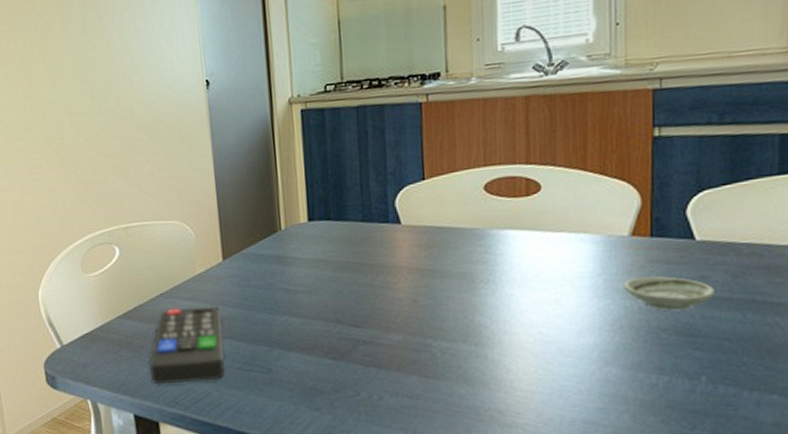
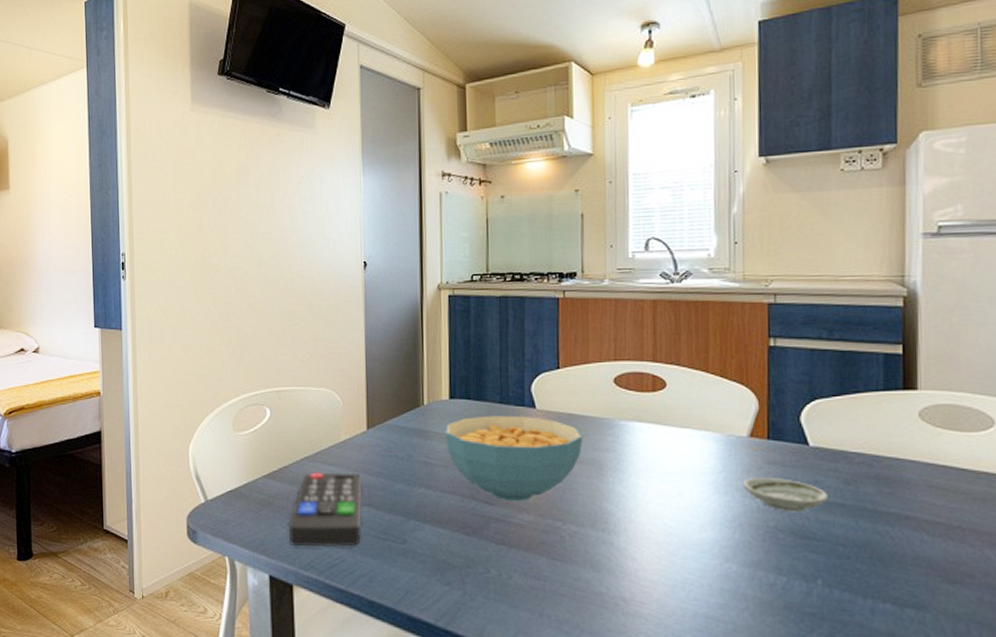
cereal bowl: none [305,233,453,323] -> present [445,415,583,502]

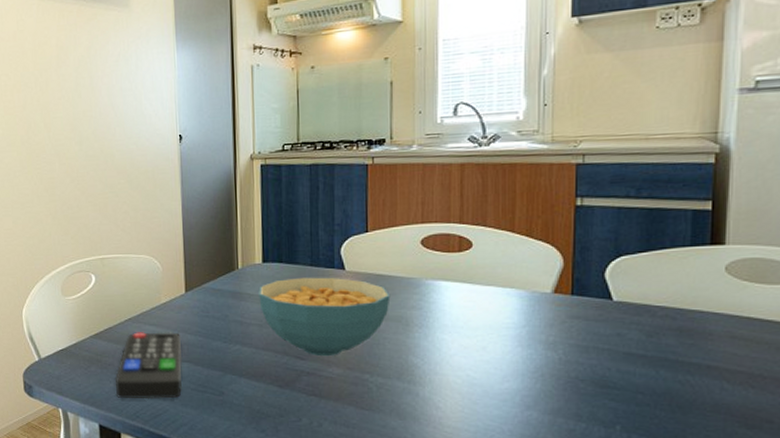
saucer: present [742,478,828,513] -> none [545,331,630,364]

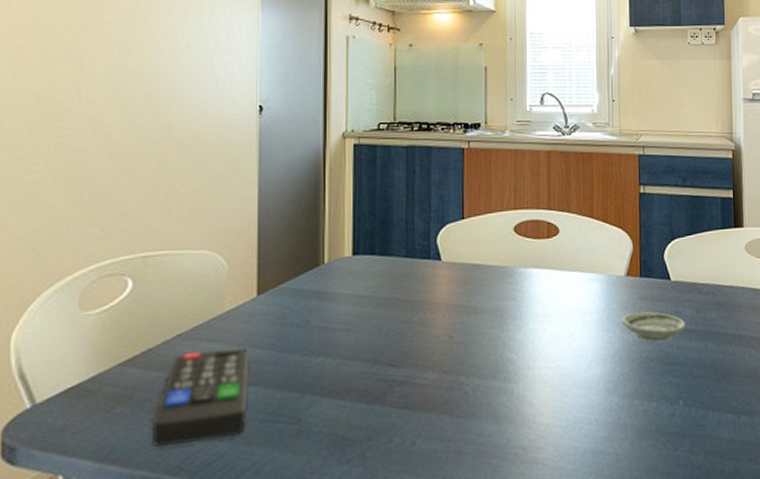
cereal bowl: present [259,277,391,357] -> none [347,269,486,361]
saucer: none [545,331,630,364] -> present [621,311,685,342]

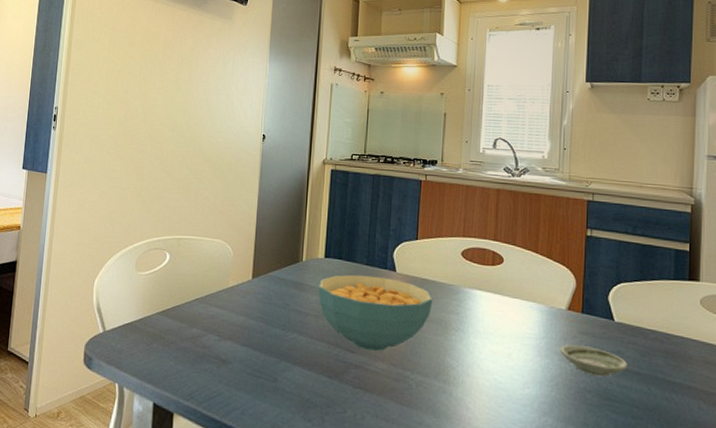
remote control: present [151,347,249,447] -> none [173,312,243,381]
cereal bowl: none [347,269,486,361] -> present [318,274,433,352]

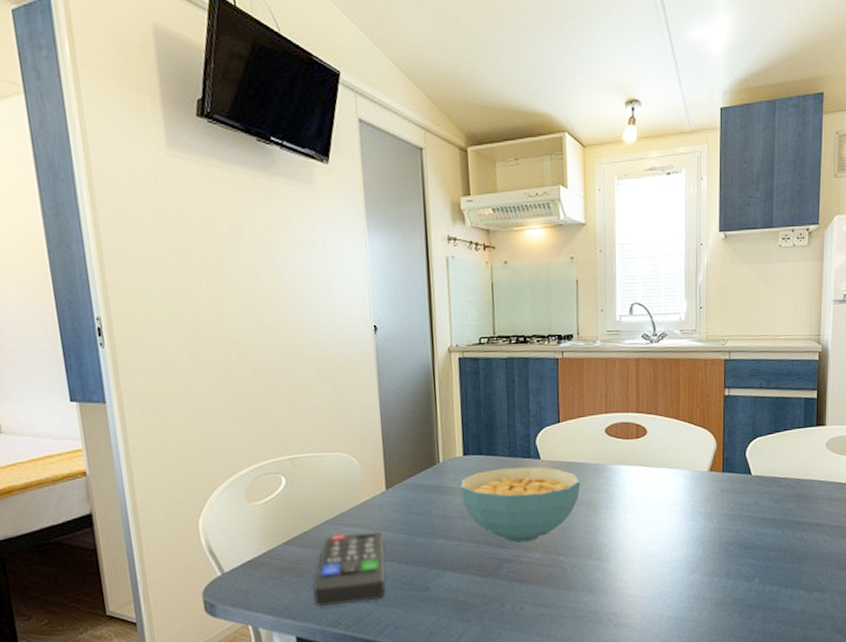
remote control: none [173,312,243,381] -> present [313,531,386,606]
saucer: present [559,345,627,377] -> none [703,502,764,529]

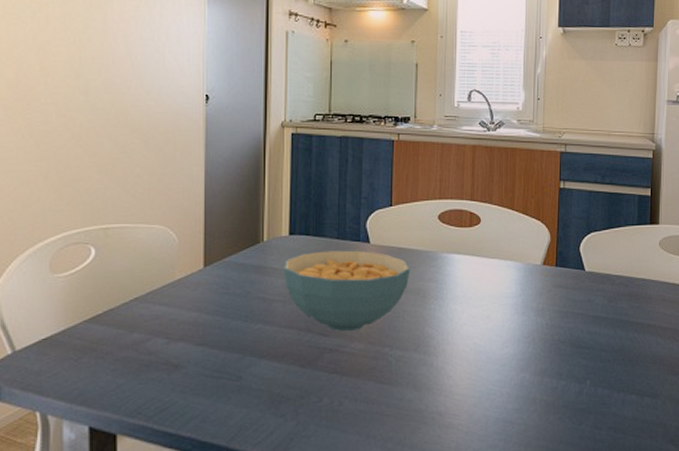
remote control: present [313,531,386,606] -> none [113,312,197,393]

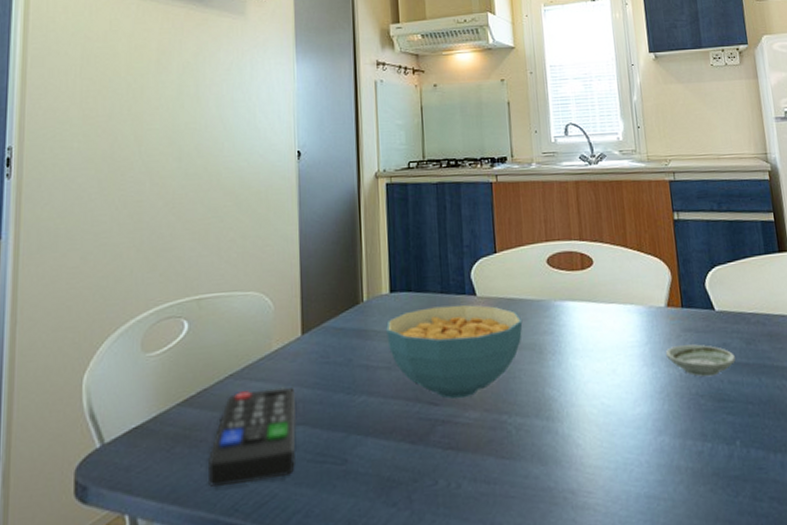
remote control: none [113,312,197,393] -> present [207,387,297,487]
saucer: none [535,299,597,327] -> present [665,344,735,377]

